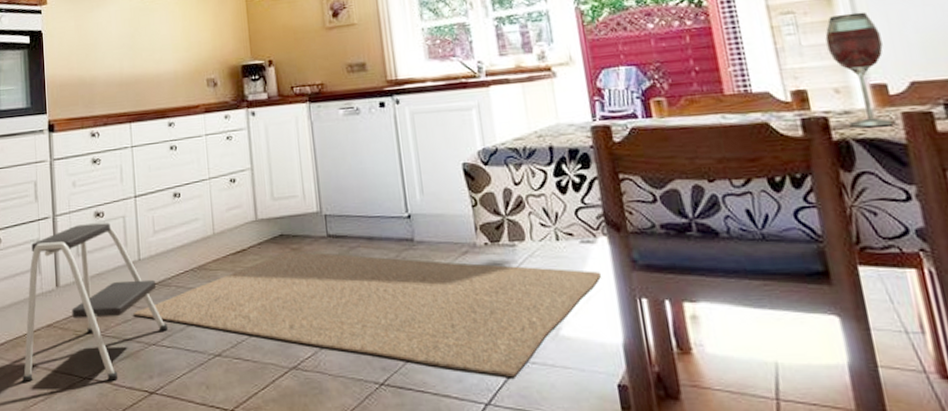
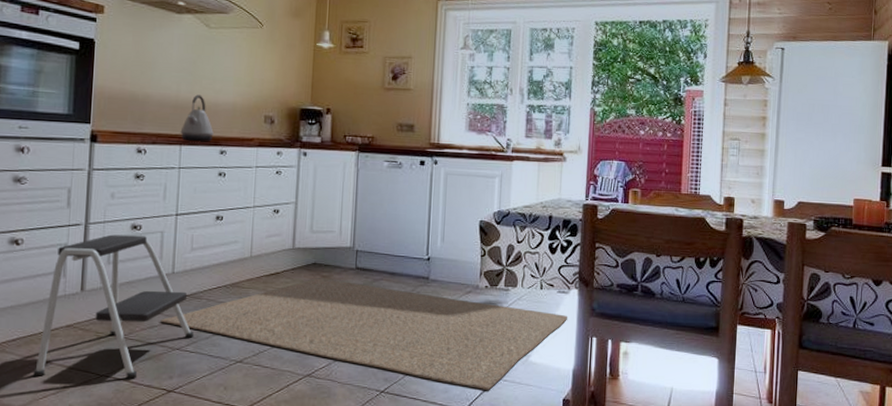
kettle: none [128,68,160,118] -> present [180,94,214,143]
wineglass: present [825,11,896,127] -> none [754,146,789,230]

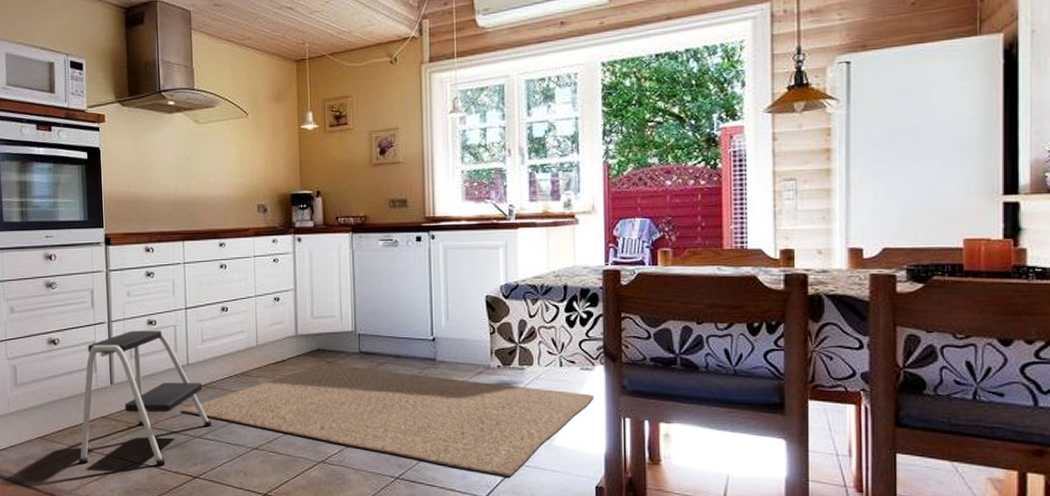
kettle: present [180,94,214,143] -> none [182,190,212,237]

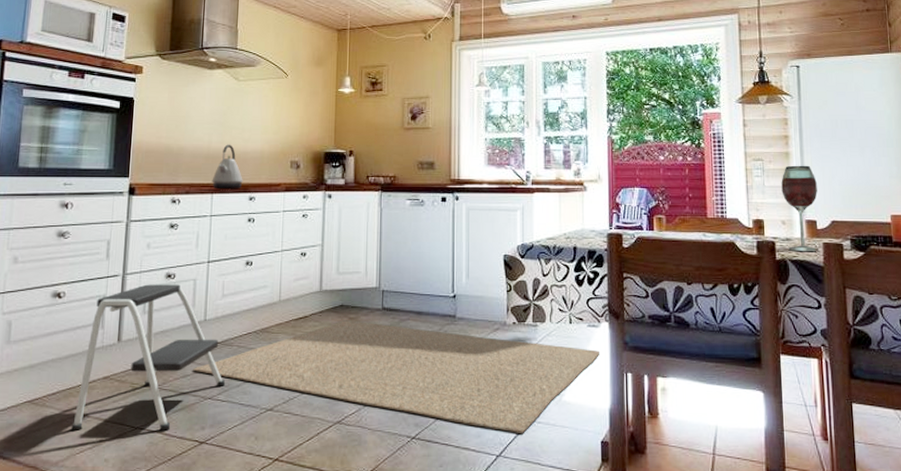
kettle: none [182,190,212,237] -> present [212,144,243,190]
wineglass: none [819,183,866,284] -> present [781,165,818,251]

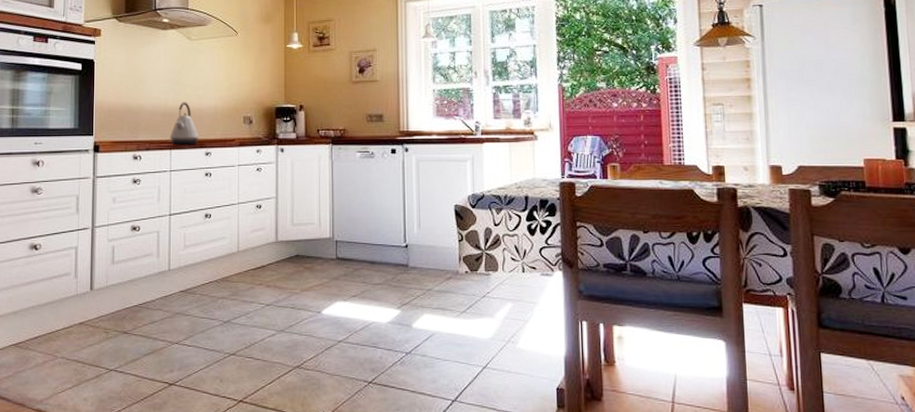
step stool: present [71,284,226,432] -> none [53,236,191,373]
rug: present [193,320,601,433] -> none [160,270,555,379]
wineglass: present [781,165,818,251] -> none [743,109,784,198]

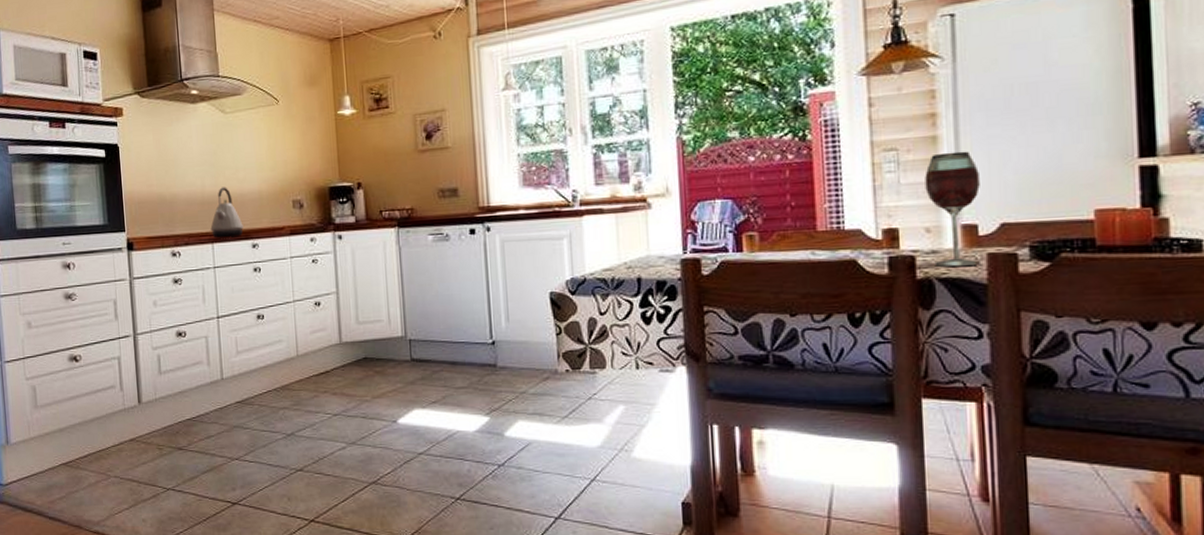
wineglass: none [743,109,784,198] -> present [925,151,980,267]

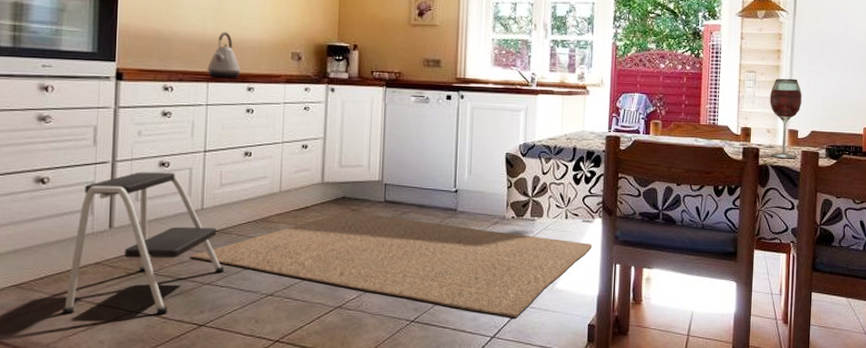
step stool: none [106,342,251,493] -> present [62,172,225,315]
rug: none [216,374,677,494] -> present [190,211,593,317]

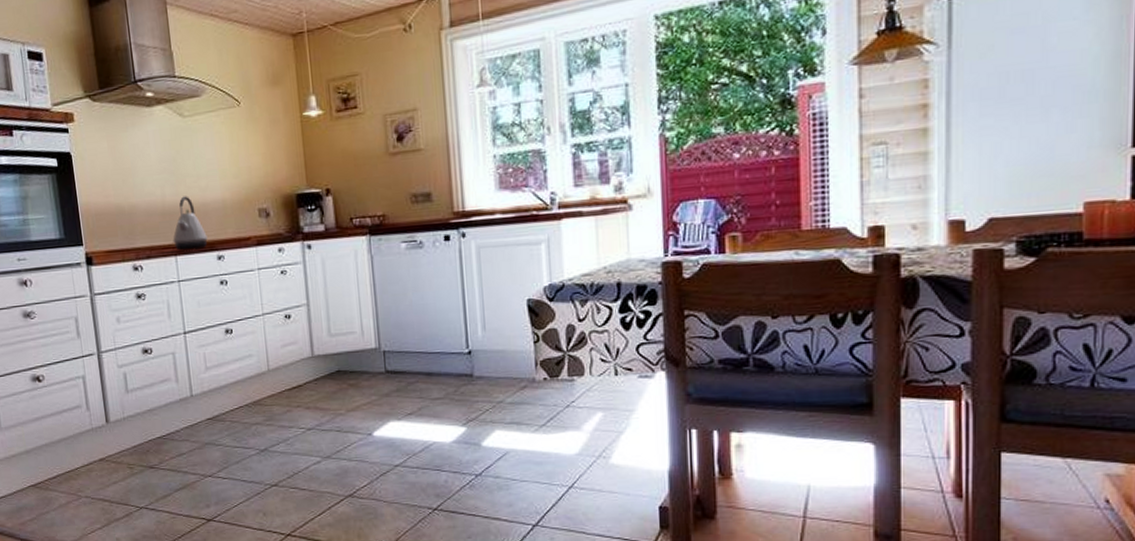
step stool: present [62,172,225,315] -> none [77,359,224,513]
rug: present [190,211,593,317] -> none [187,386,656,501]
wineglass: present [770,78,802,158] -> none [914,143,969,264]

